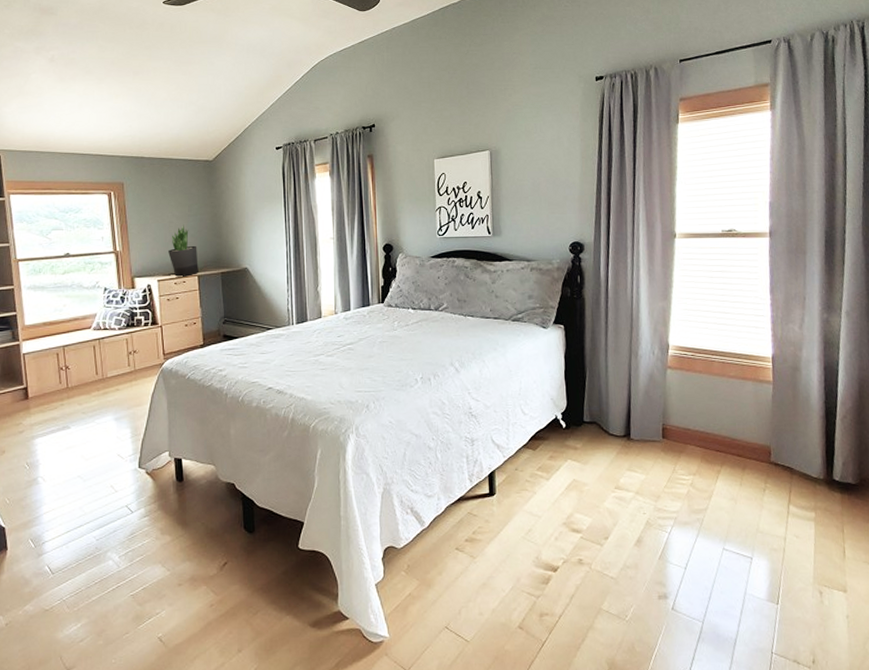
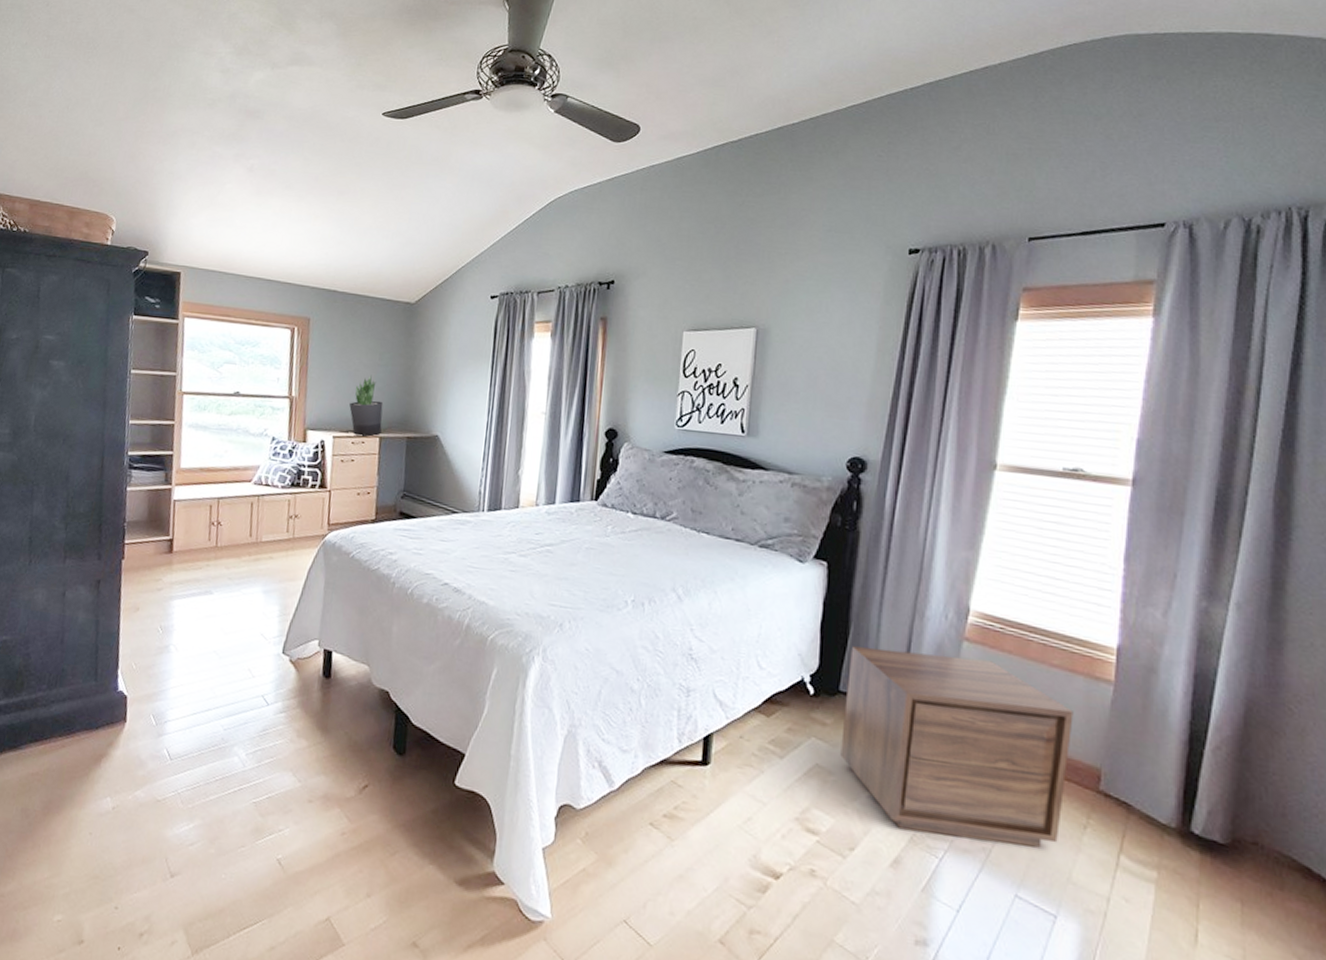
nightstand: none [588,381,748,517] -> present [840,646,1074,848]

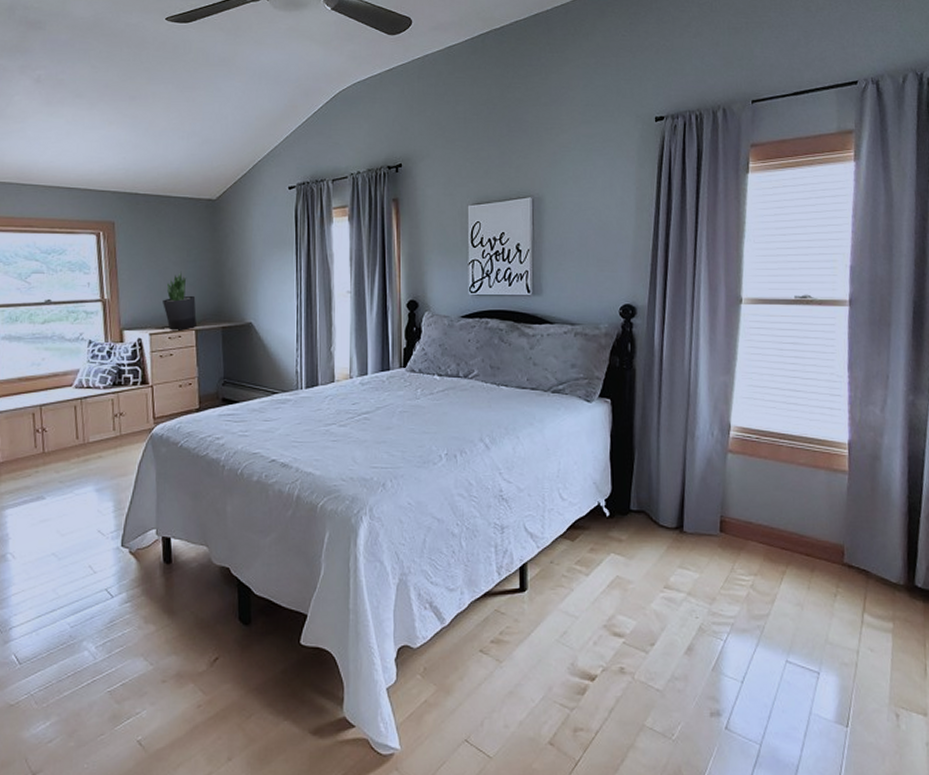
nightstand: present [840,646,1074,848] -> none [635,467,820,621]

